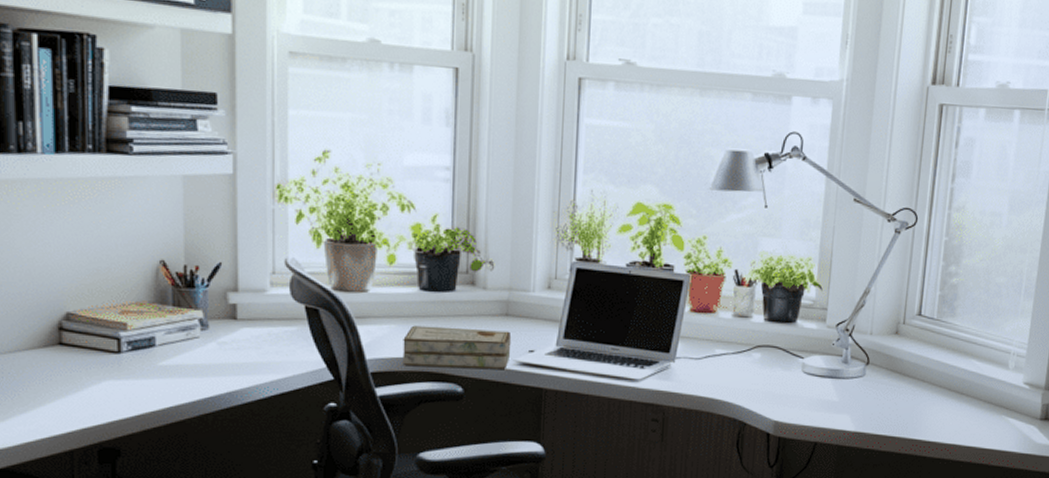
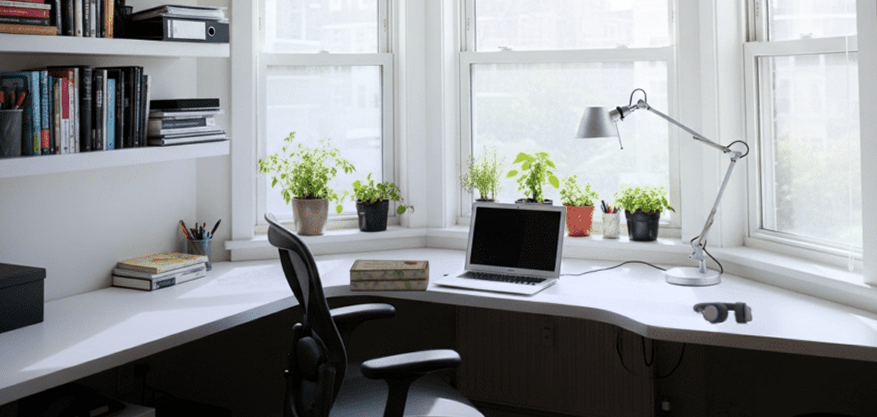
headphones: none [829,396,897,423] -> present [692,302,753,324]

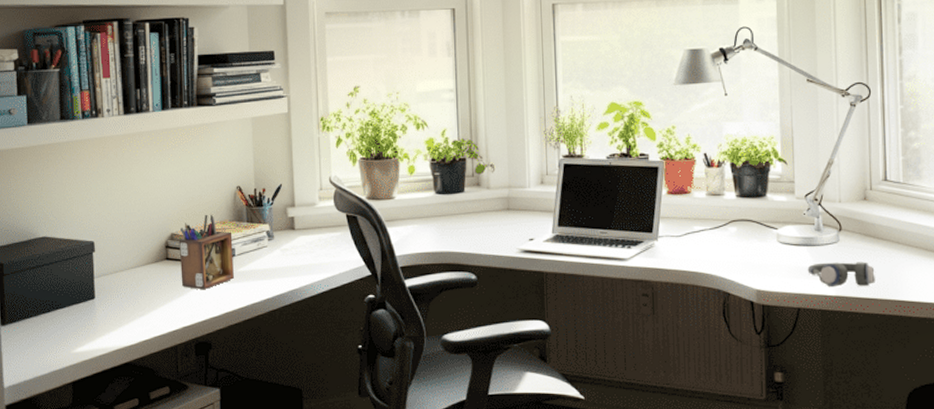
desk organizer: none [124,245,174,316] -> present [178,214,234,290]
decorative box: present [349,259,430,292] -> none [424,223,514,260]

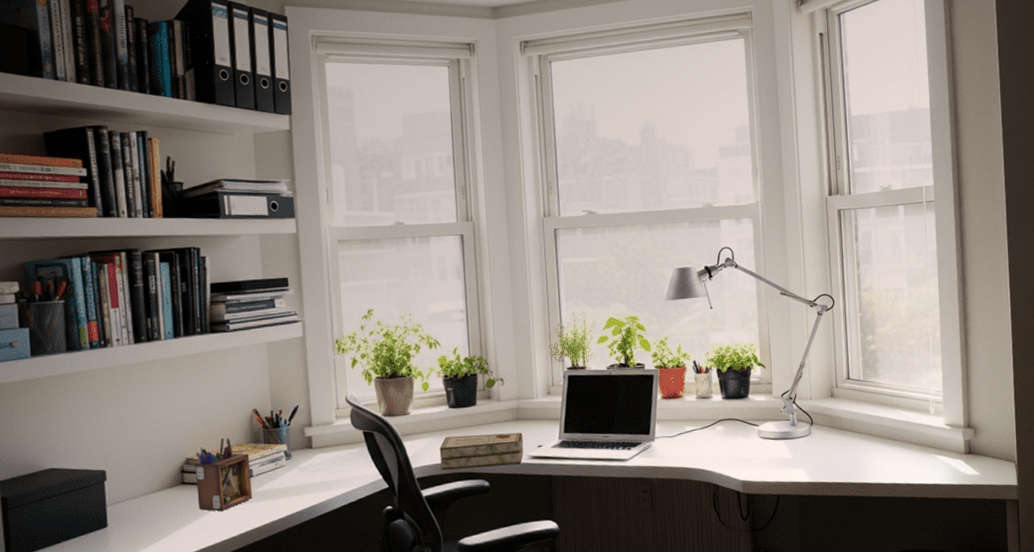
decorative box: none [424,223,514,260] -> present [439,432,524,470]
headphones: present [807,262,875,287] -> none [785,451,842,474]

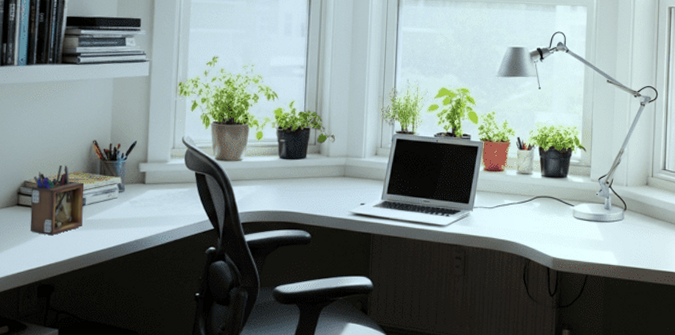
decorative box: present [439,432,524,470] -> none [265,186,348,220]

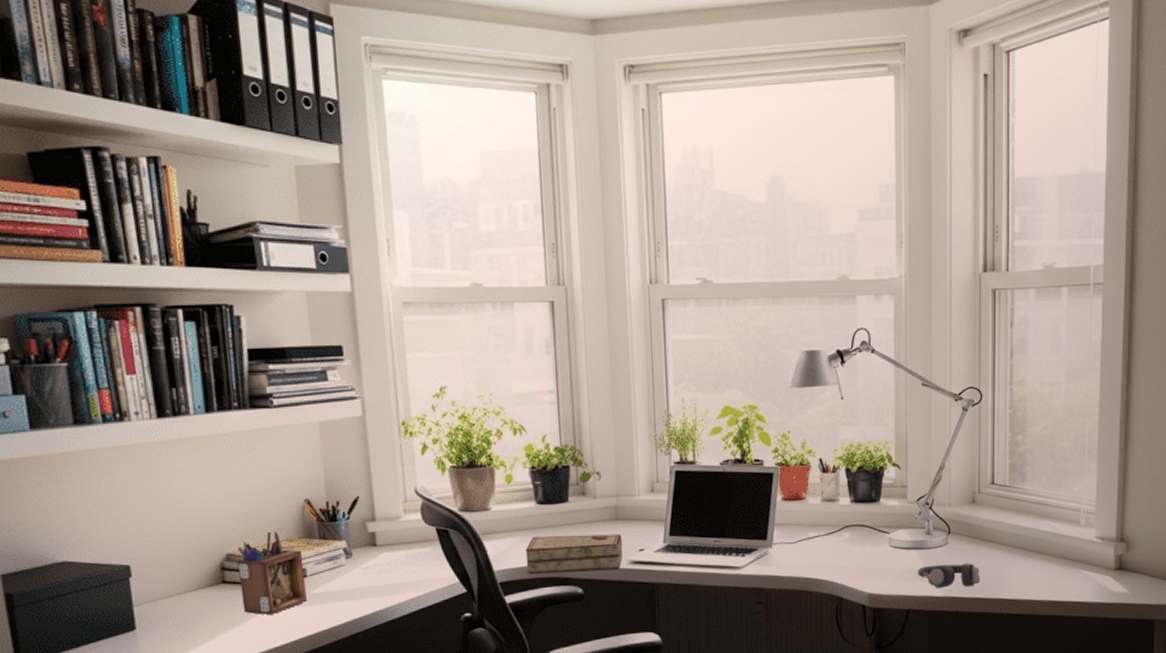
decorative box: none [265,186,348,220] -> present [525,534,623,574]
headphones: none [596,237,651,258] -> present [917,563,980,588]

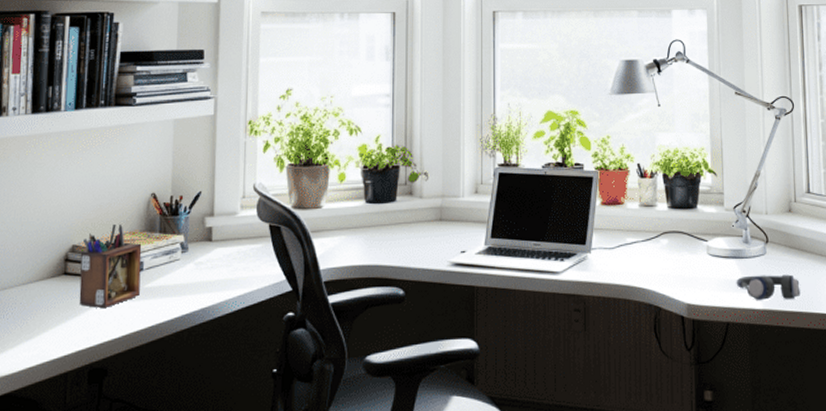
decorative box: present [525,534,623,574] -> none [351,234,446,274]

